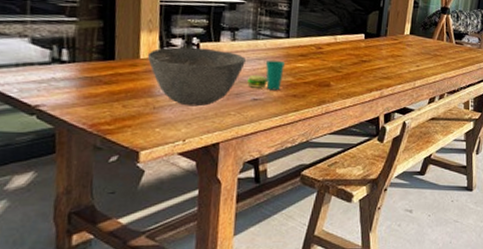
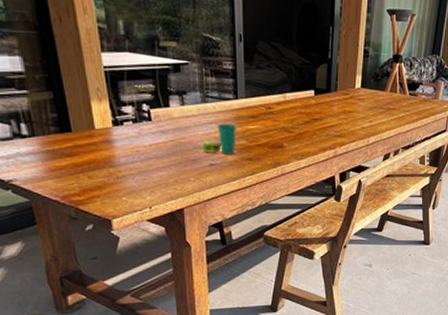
bowl: present [147,47,246,107] -> none [101,114,197,174]

